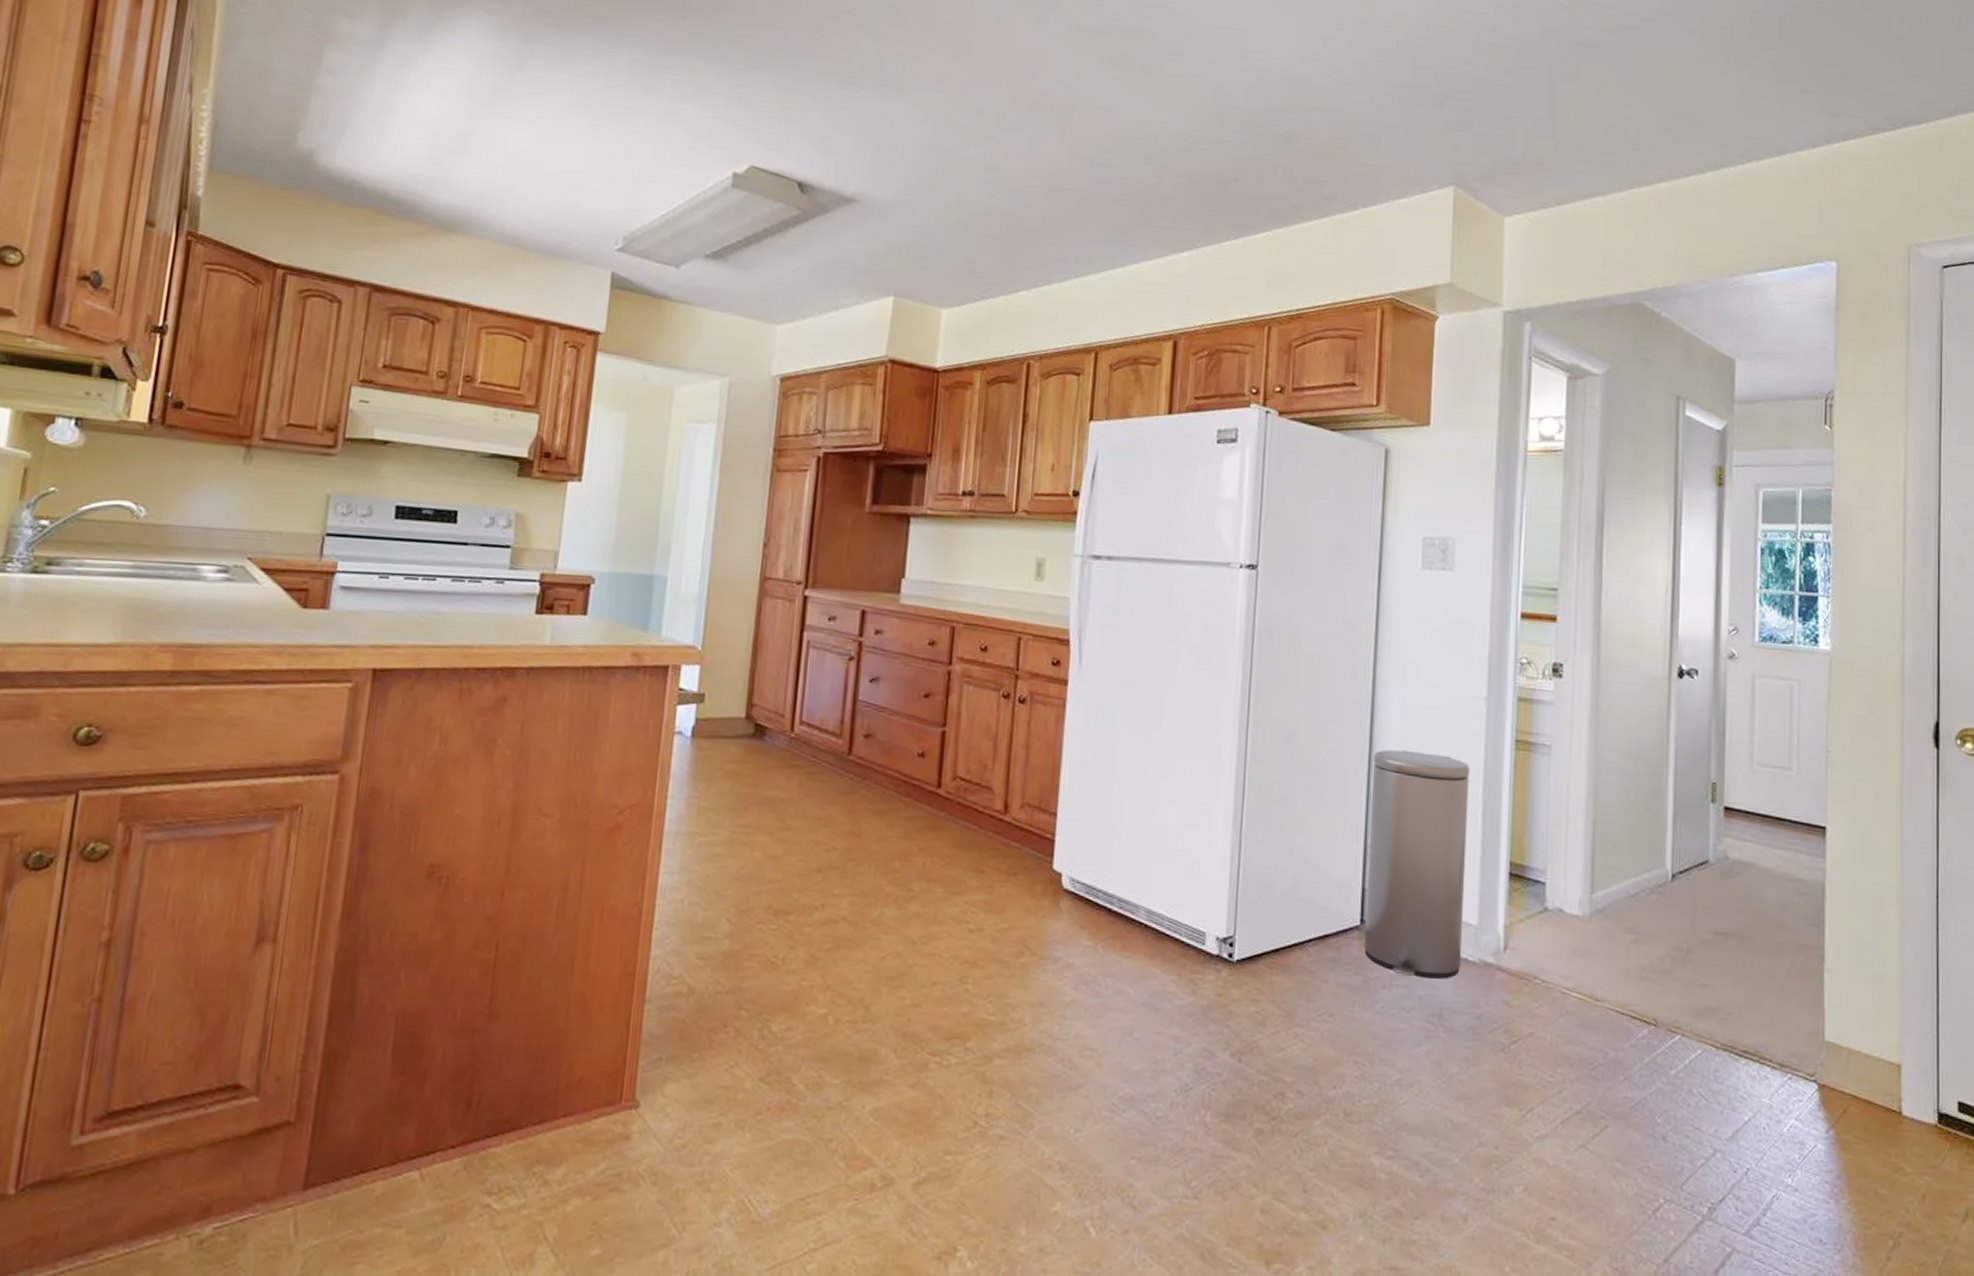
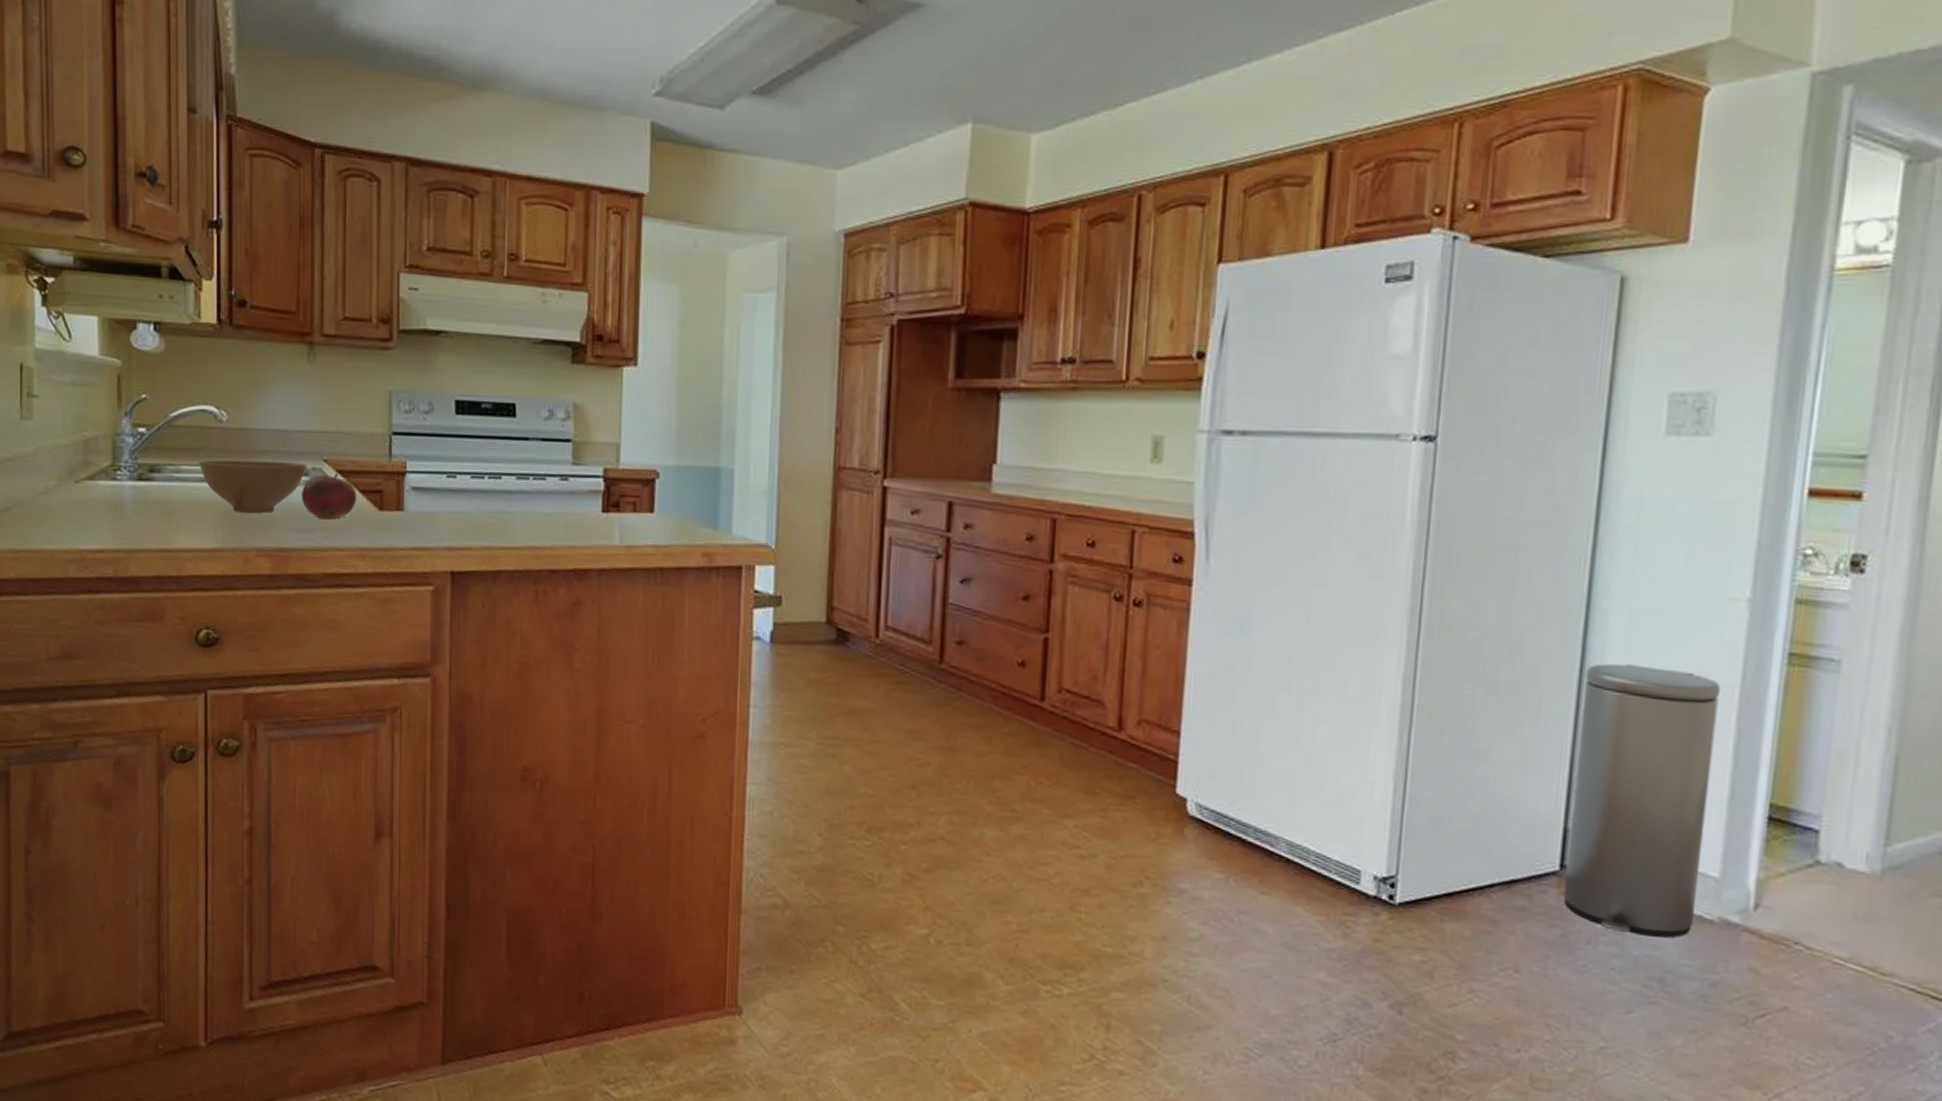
bowl: none [104,554,229,609] -> present [198,459,307,513]
fruit: none [218,571,280,617] -> present [302,473,357,520]

